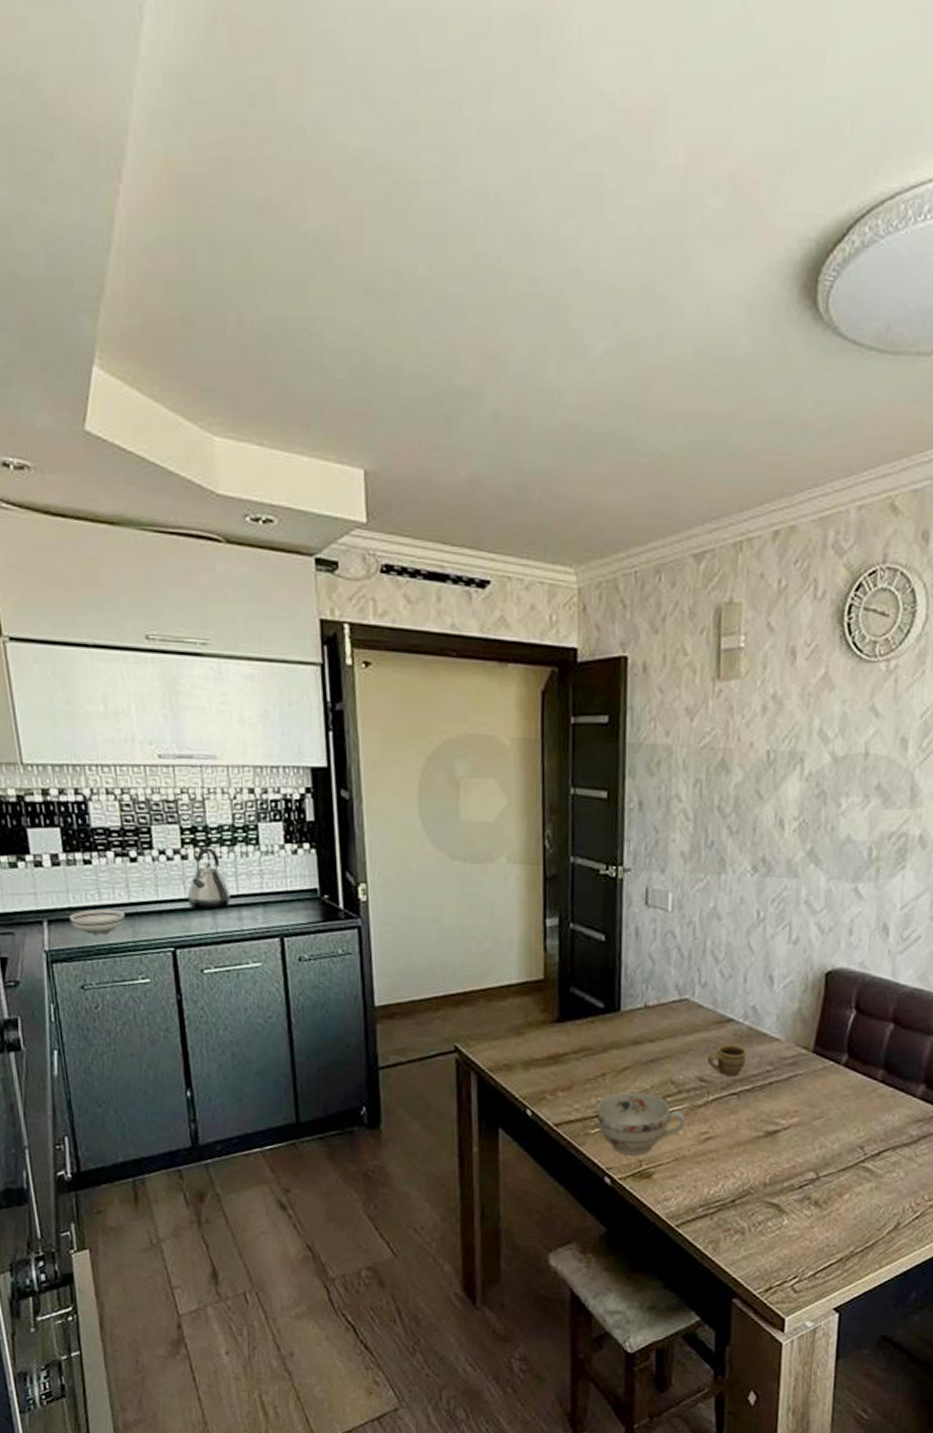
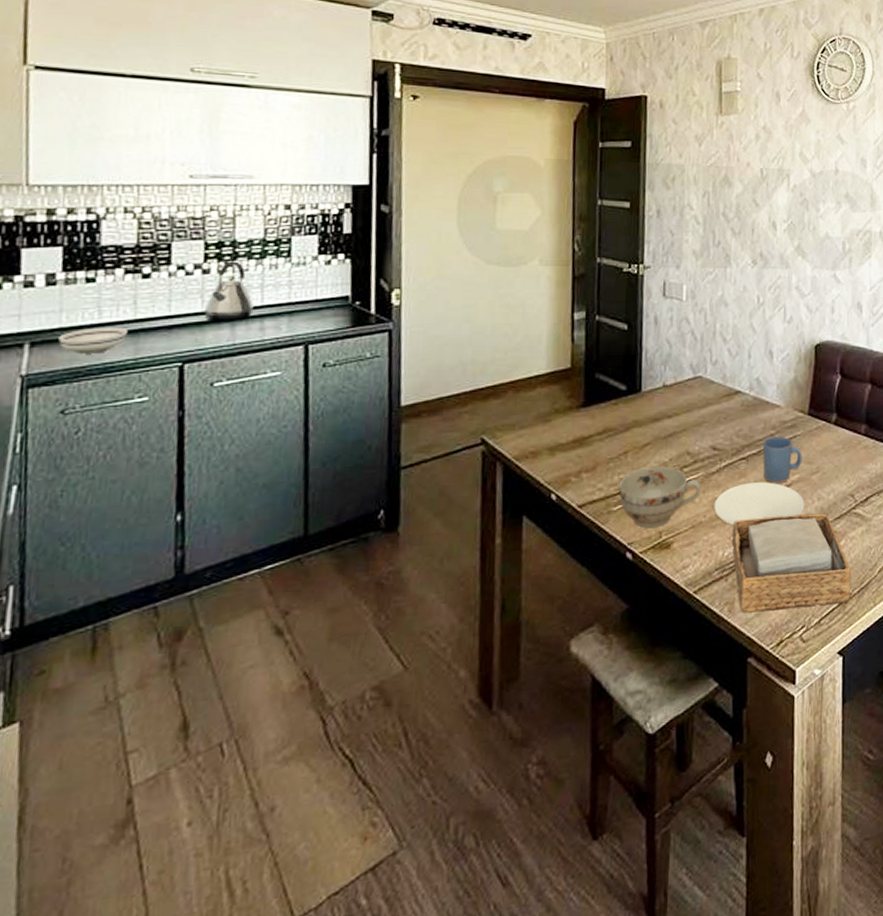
plate: none [699,1120,804,1164] -> present [714,482,805,526]
cup: present [707,1044,746,1076] -> none [719,414,752,442]
napkin holder: none [718,1158,855,1261] -> present [731,513,852,613]
mug: none [756,1073,804,1125] -> present [762,436,802,483]

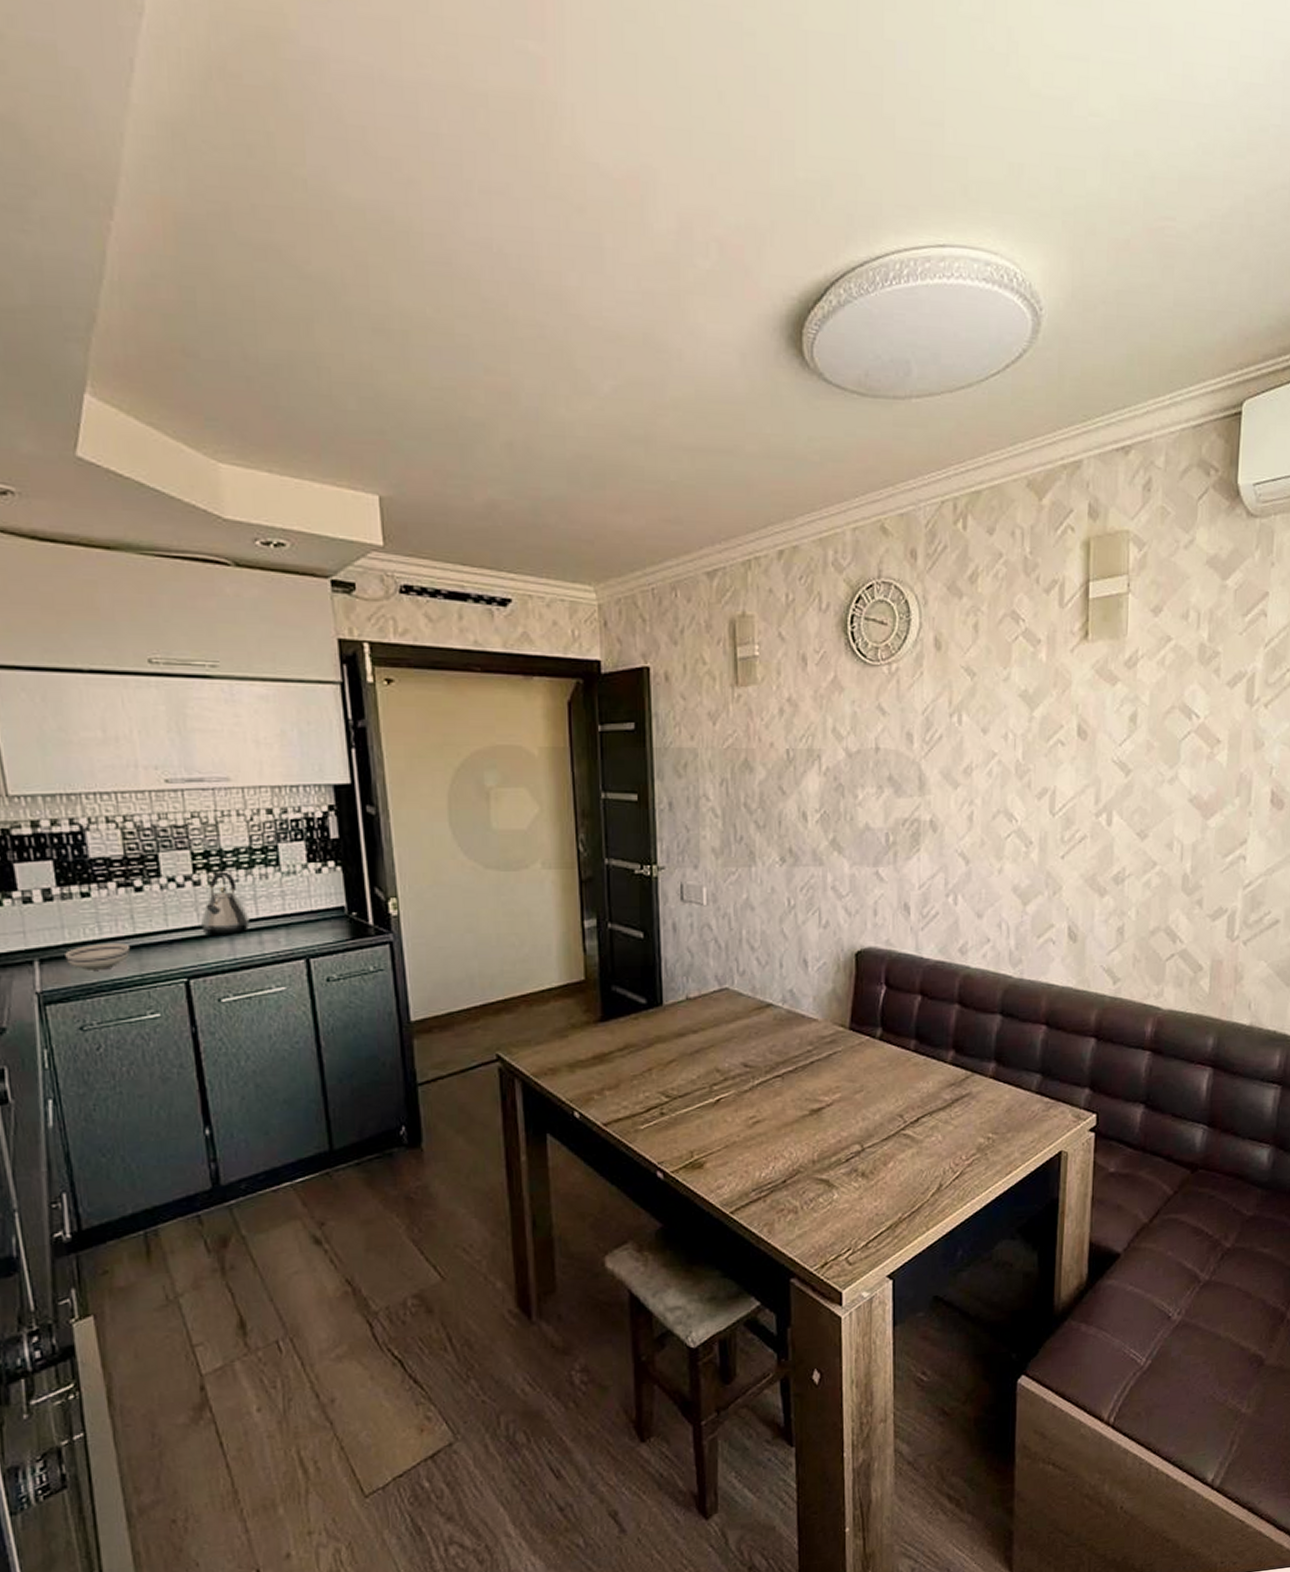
teacup: present [618,466,701,528] -> none [644,1083,733,1147]
plate: present [714,482,805,526] -> none [748,1101,848,1146]
napkin holder: present [731,513,852,613] -> none [768,1134,901,1235]
mug: present [762,436,802,483] -> none [798,1052,844,1102]

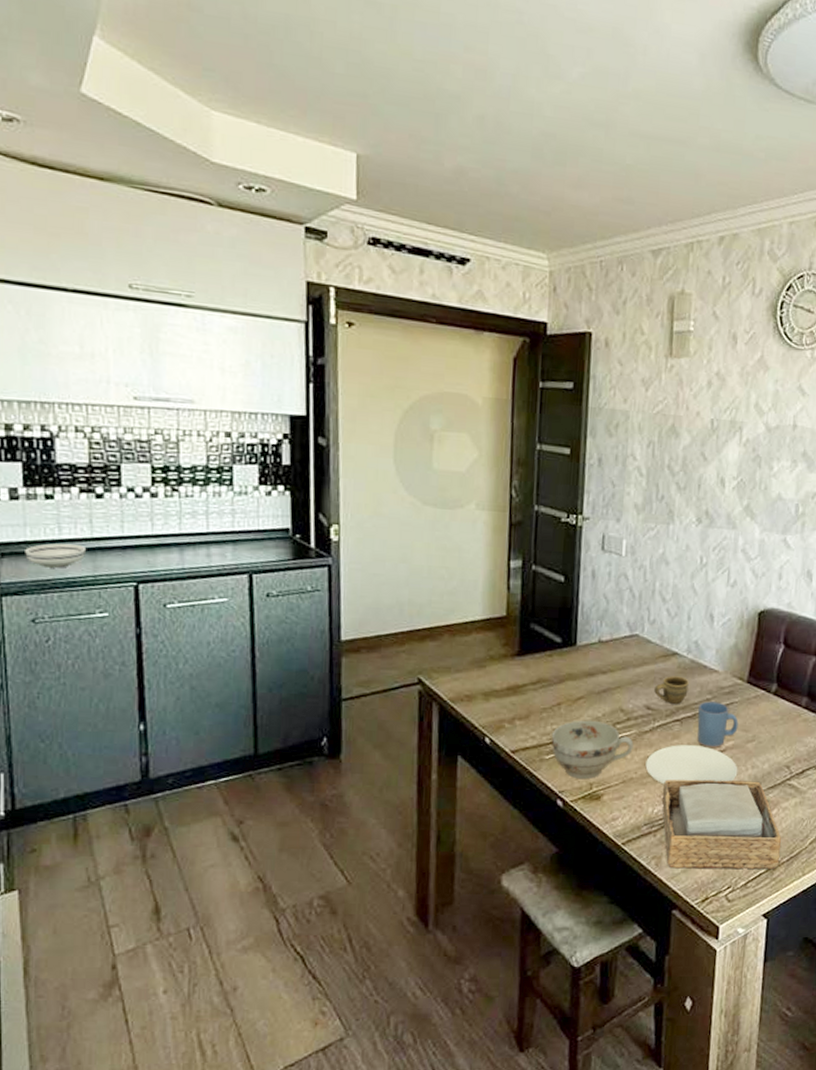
kettle: present [200,871,250,937] -> none [153,486,200,547]
teacup: none [644,1083,733,1147] -> present [551,720,634,779]
plate: none [748,1101,848,1146] -> present [645,745,738,785]
cup: none [750,1029,787,1059] -> present [654,676,689,704]
napkin holder: none [768,1134,901,1235] -> present [661,779,782,870]
mug: none [798,1052,844,1102] -> present [697,701,739,748]

